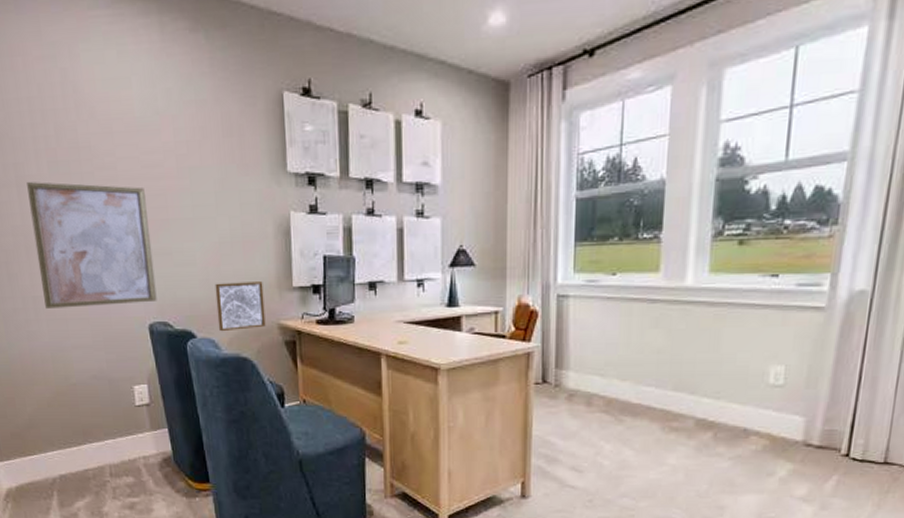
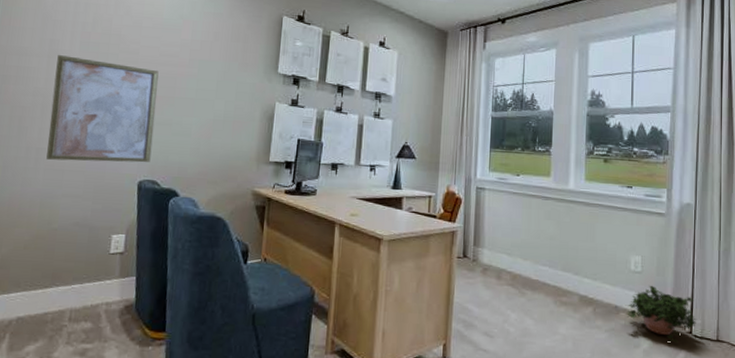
wall art: present [215,282,266,332] -> none [200,152,245,194]
potted plant: none [758,400,859,468] -> present [626,285,698,343]

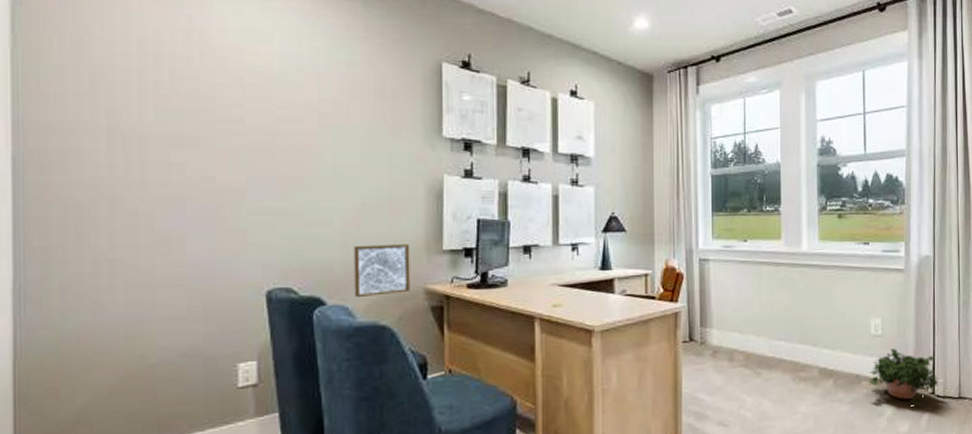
wall art: present [46,55,159,163] -> none [122,129,280,274]
wall art: none [200,152,245,194] -> present [353,244,410,298]

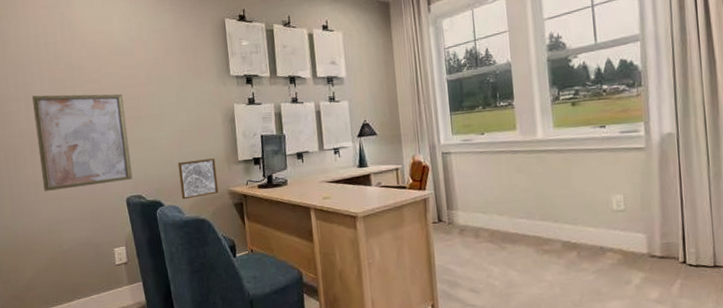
wall art: none [122,129,280,274] -> present [32,94,133,191]
potted plant: present [868,348,940,406] -> none [612,221,691,274]

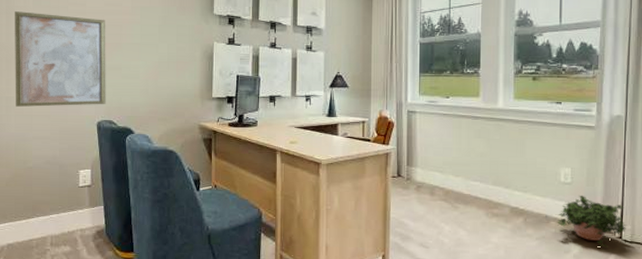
wall art: present [178,158,219,200] -> none [152,92,190,130]
potted plant: none [612,221,691,274] -> present [556,195,628,248]

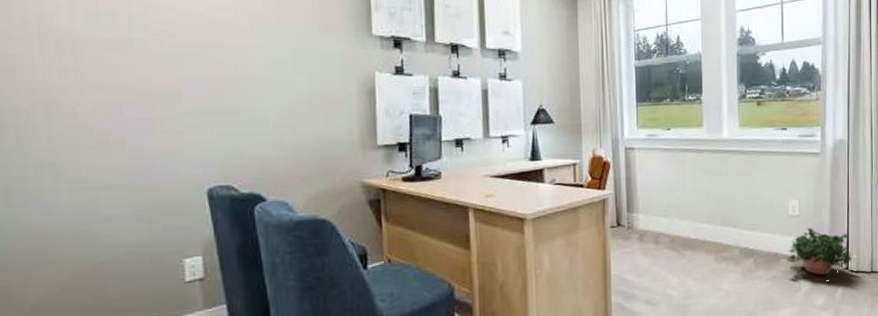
wall art: present [15,11,106,107] -> none [54,34,220,176]

